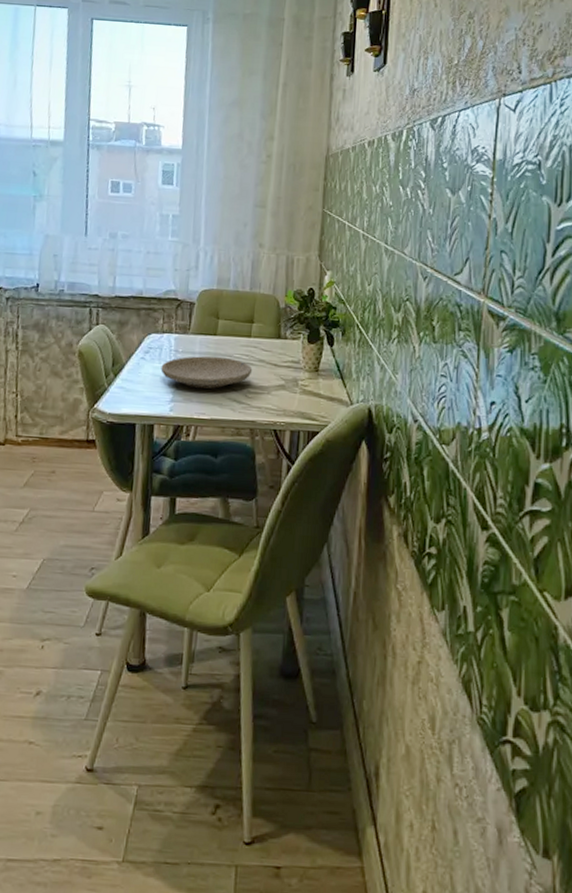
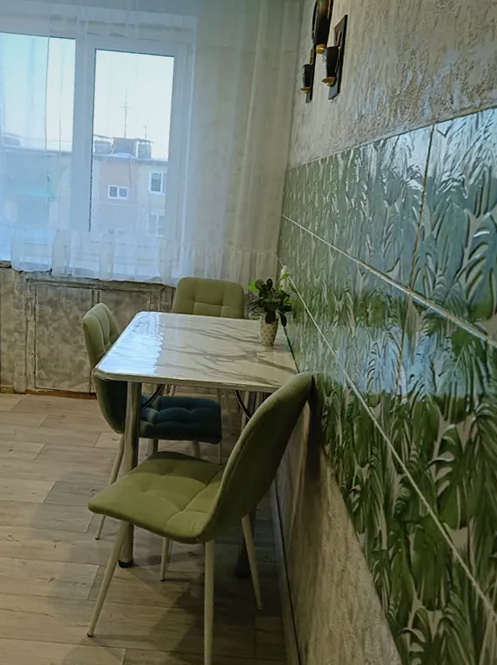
plate: present [160,356,253,389] -> none [148,330,221,357]

